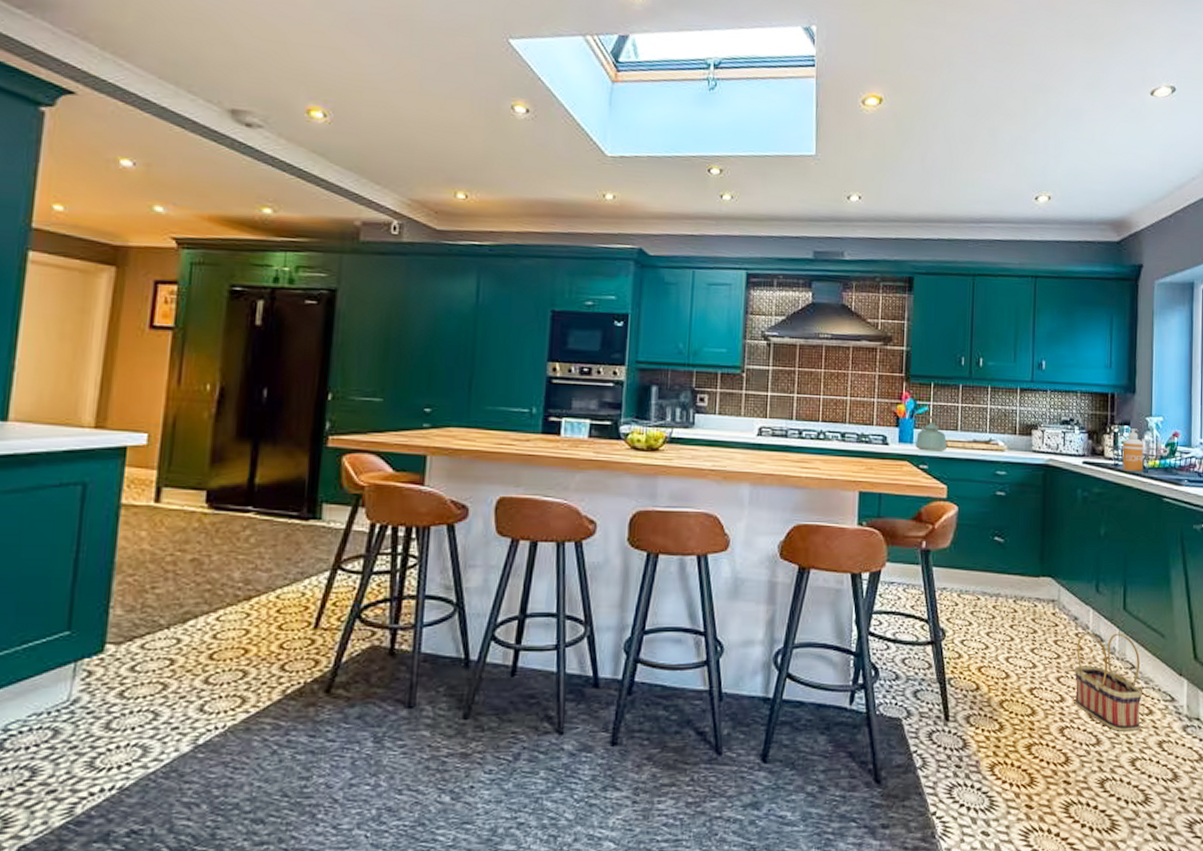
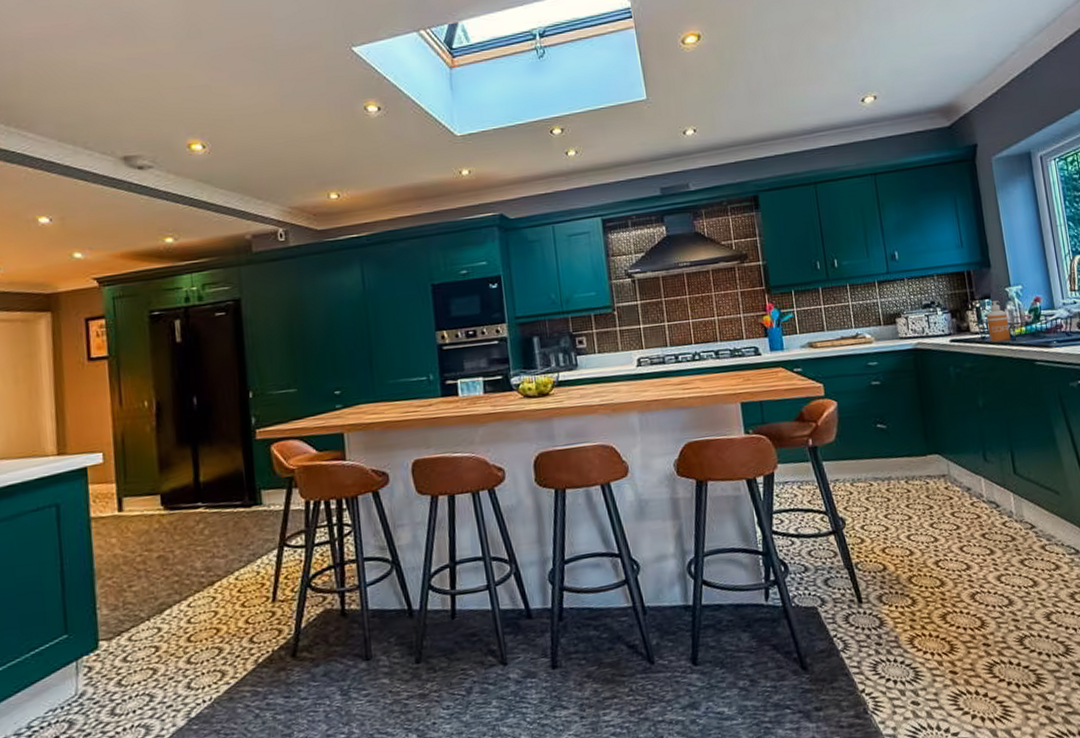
kettle: present [915,415,948,452] -> none [786,320,818,356]
basket: present [1075,632,1142,731] -> none [974,496,1050,590]

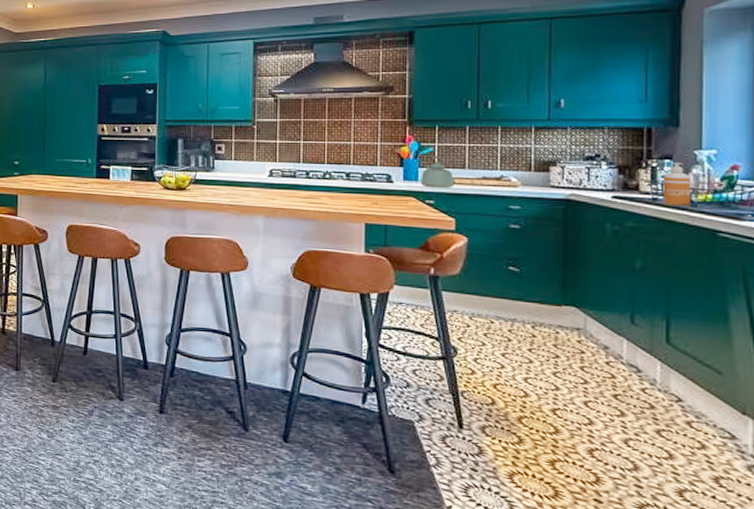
kettle: none [786,320,818,356] -> present [420,155,455,188]

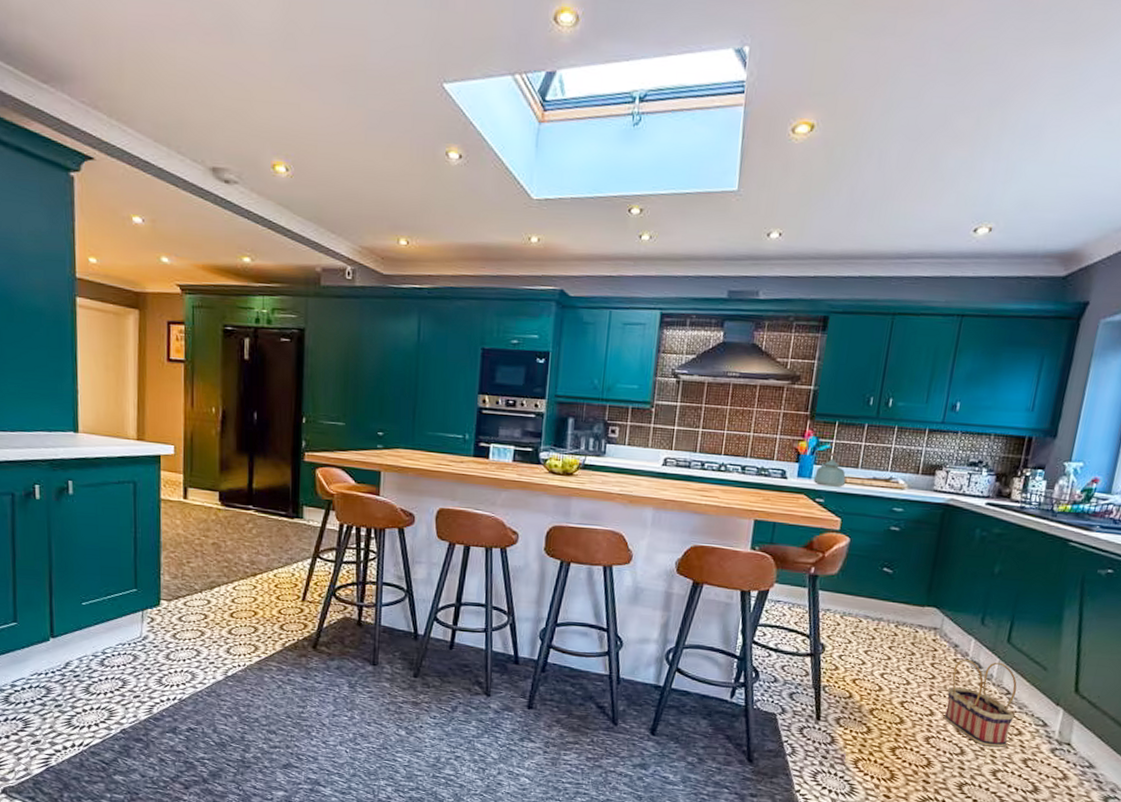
basket: none [606,361,692,463] -> present [944,659,1017,747]
soap dispenser: present [663,162,692,208] -> none [1028,473,1057,517]

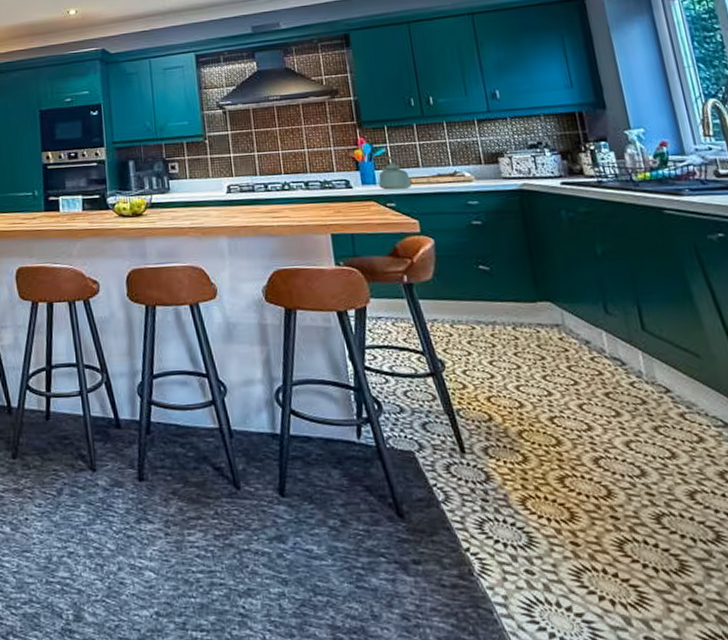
basket: present [944,659,1017,747] -> none [594,355,692,461]

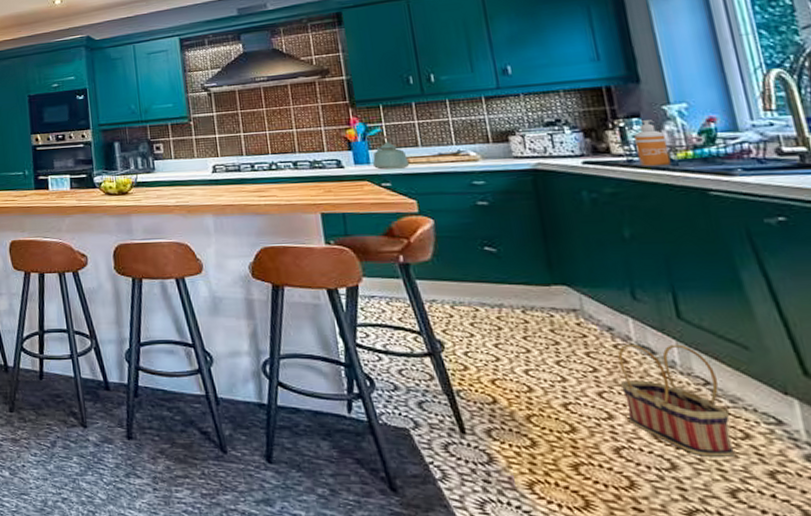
basket: none [594,355,692,461] -> present [618,343,735,457]
soap dispenser: none [602,143,634,188] -> present [634,120,672,168]

